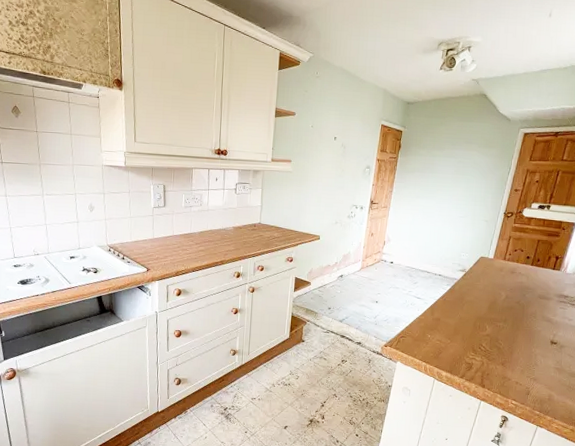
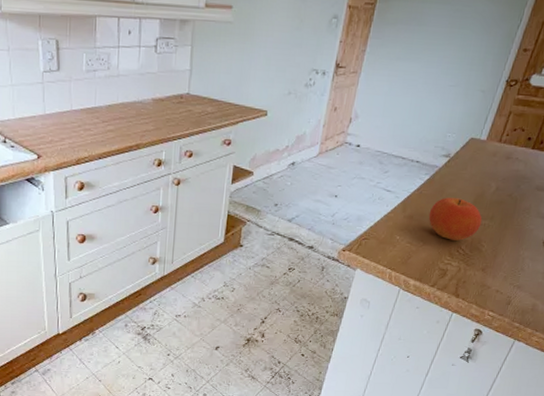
fruit: none [453,304,497,339] -> present [428,197,483,241]

